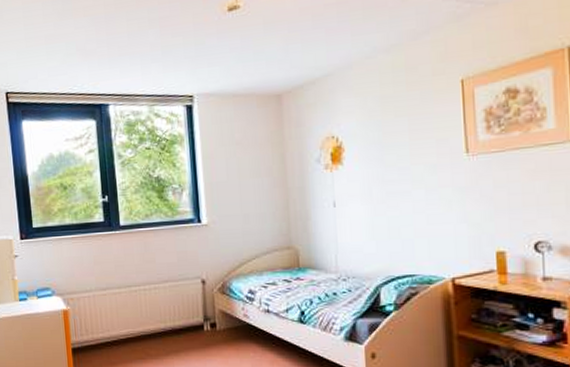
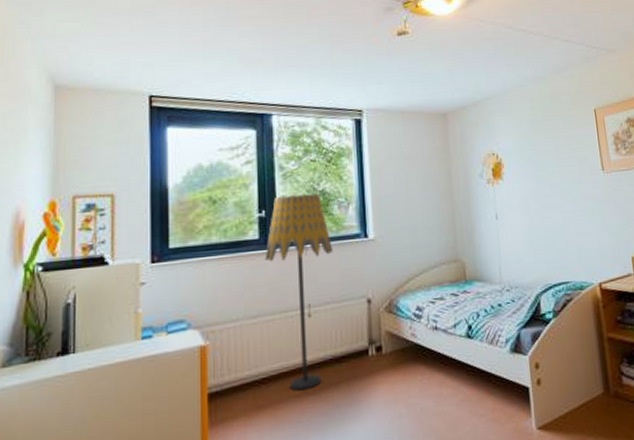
floor lamp: none [109,180,170,354] -> present [264,193,334,392]

